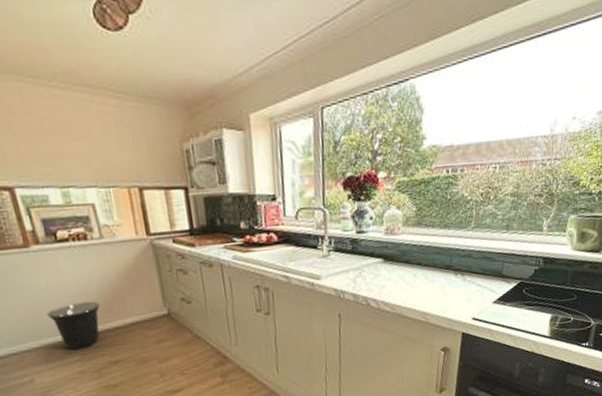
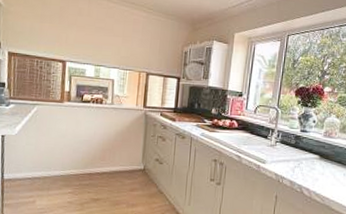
trash can: present [46,301,101,351] -> none [59,148,98,185]

